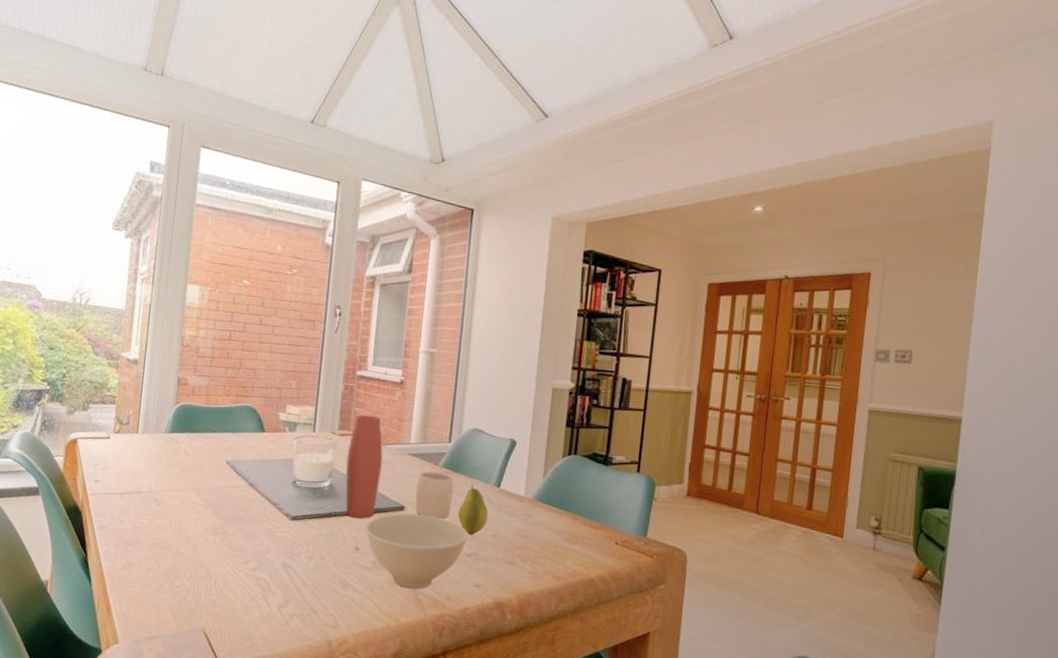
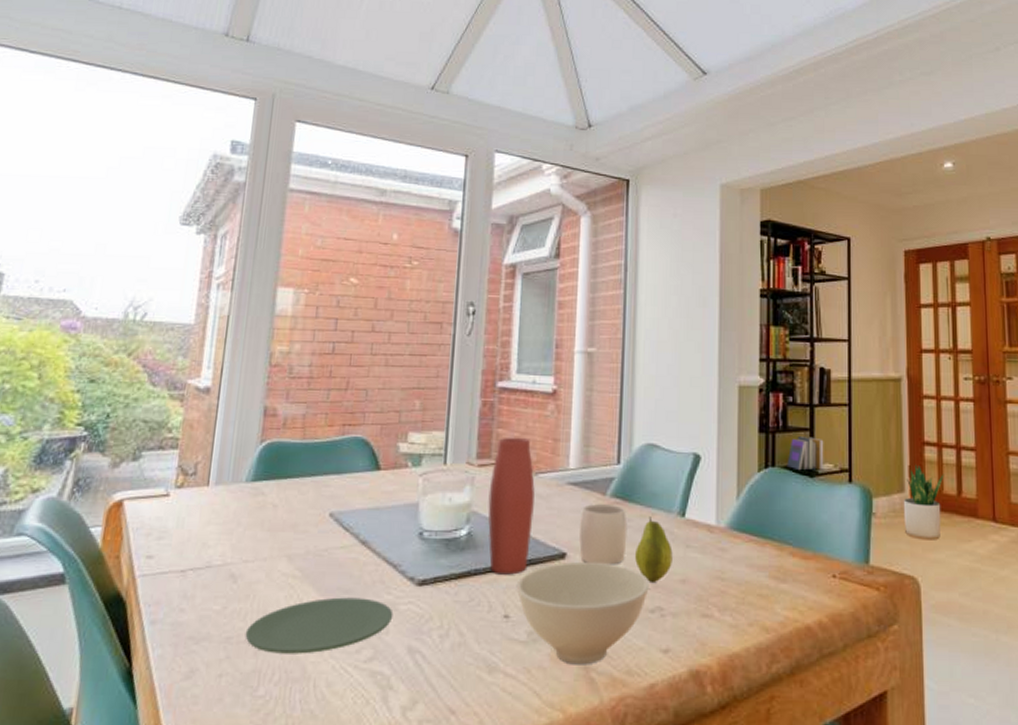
plate: none [165,522,273,561] -> present [245,597,393,654]
books: none [586,432,620,461] -> present [787,437,824,471]
planter: none [679,462,719,524] -> present [903,464,944,540]

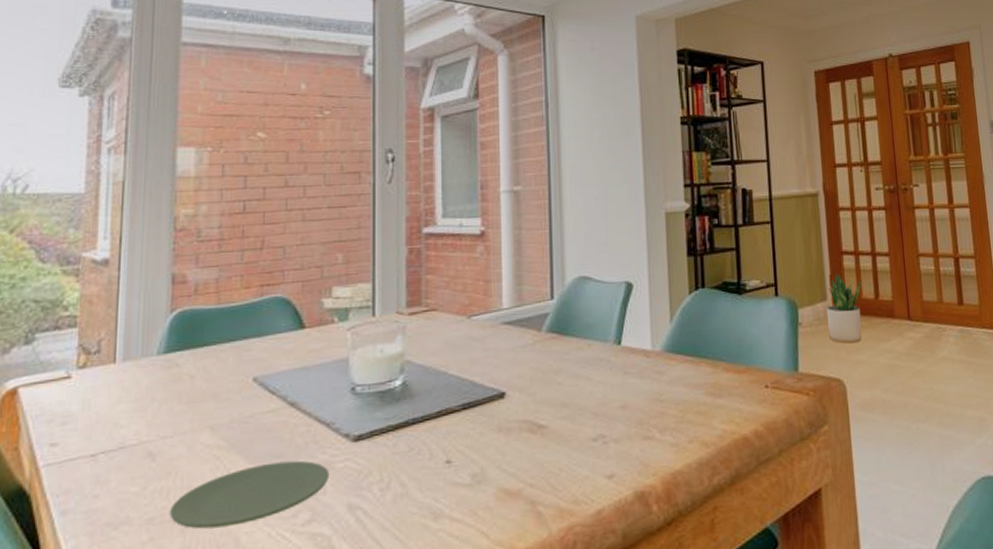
vase: present [488,437,535,575] -> none [422,281,469,421]
bowl: present [516,561,650,665] -> none [456,397,591,501]
mug: present [579,504,628,565] -> none [517,340,566,400]
fruit: present [635,517,673,584] -> none [574,348,612,413]
books: present [787,437,824,471] -> none [716,256,752,290]

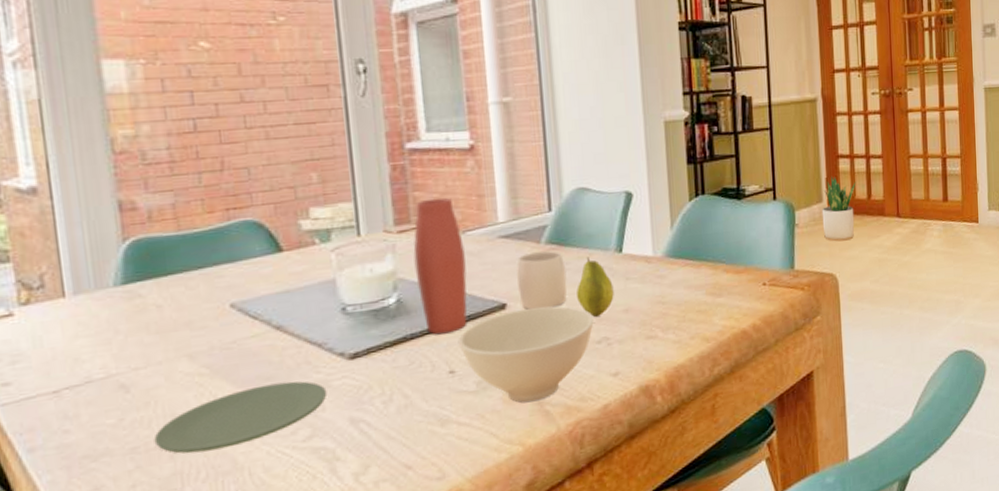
vase: none [422,281,469,421] -> present [413,197,467,335]
bowl: none [456,397,591,501] -> present [458,305,594,403]
mug: none [517,340,566,400] -> present [516,251,567,310]
fruit: none [574,348,612,413] -> present [577,257,614,318]

